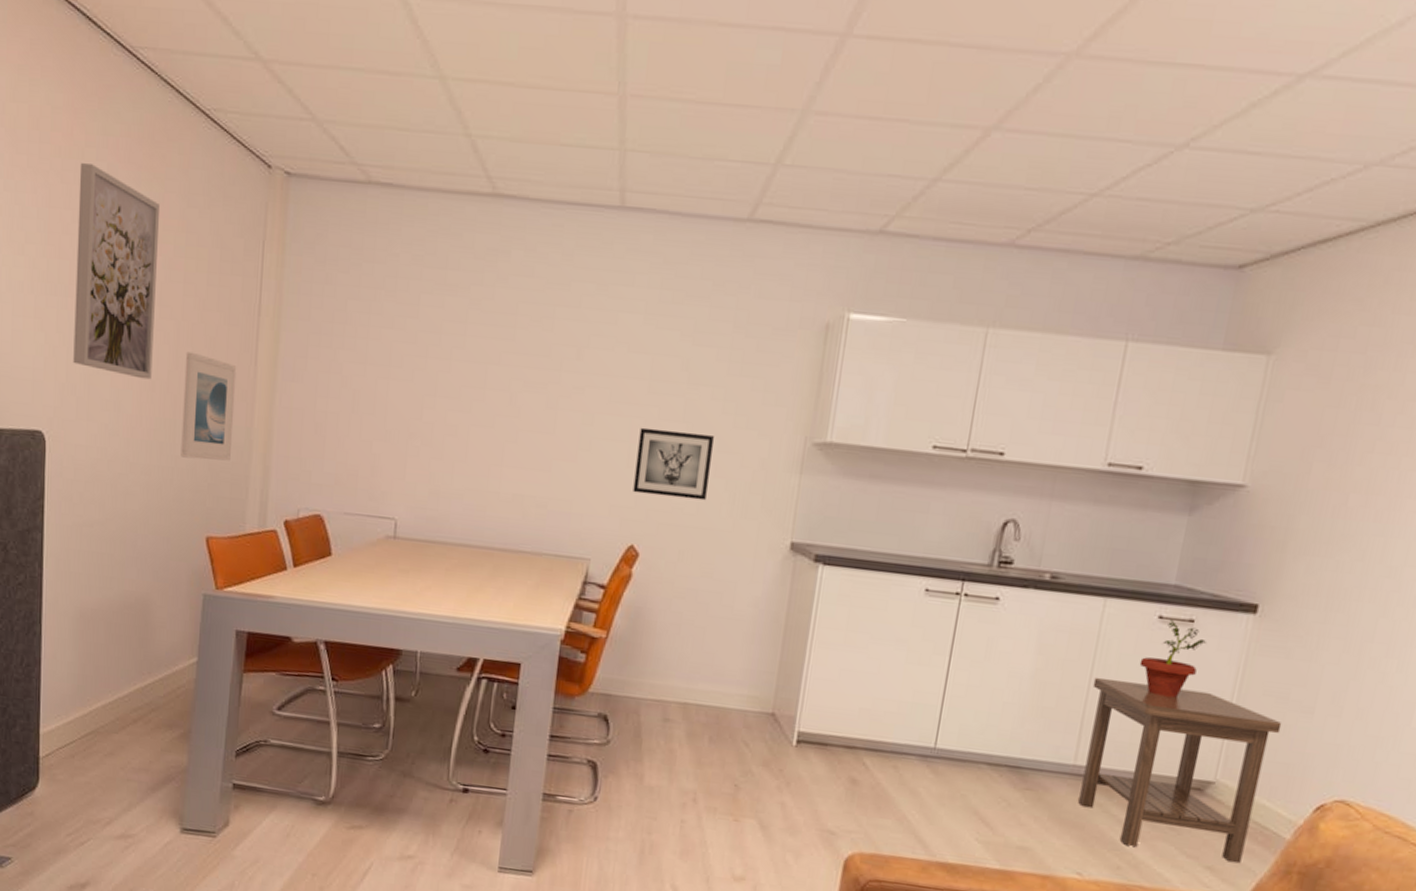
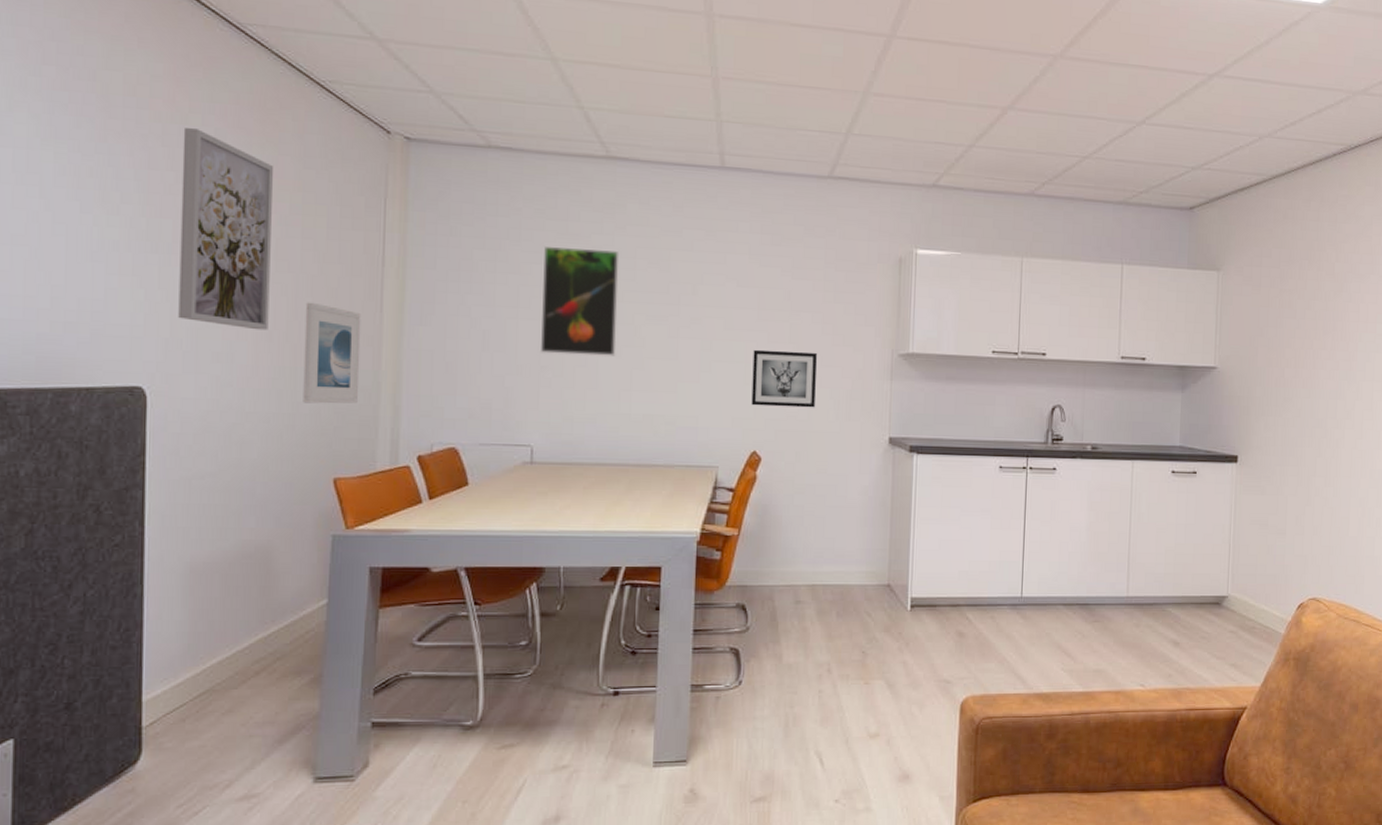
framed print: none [411,297,500,426] -> present [541,245,620,356]
side table: present [1078,677,1282,864] -> none [1132,523,1266,658]
potted plant: present [1139,618,1207,698] -> none [1163,472,1208,533]

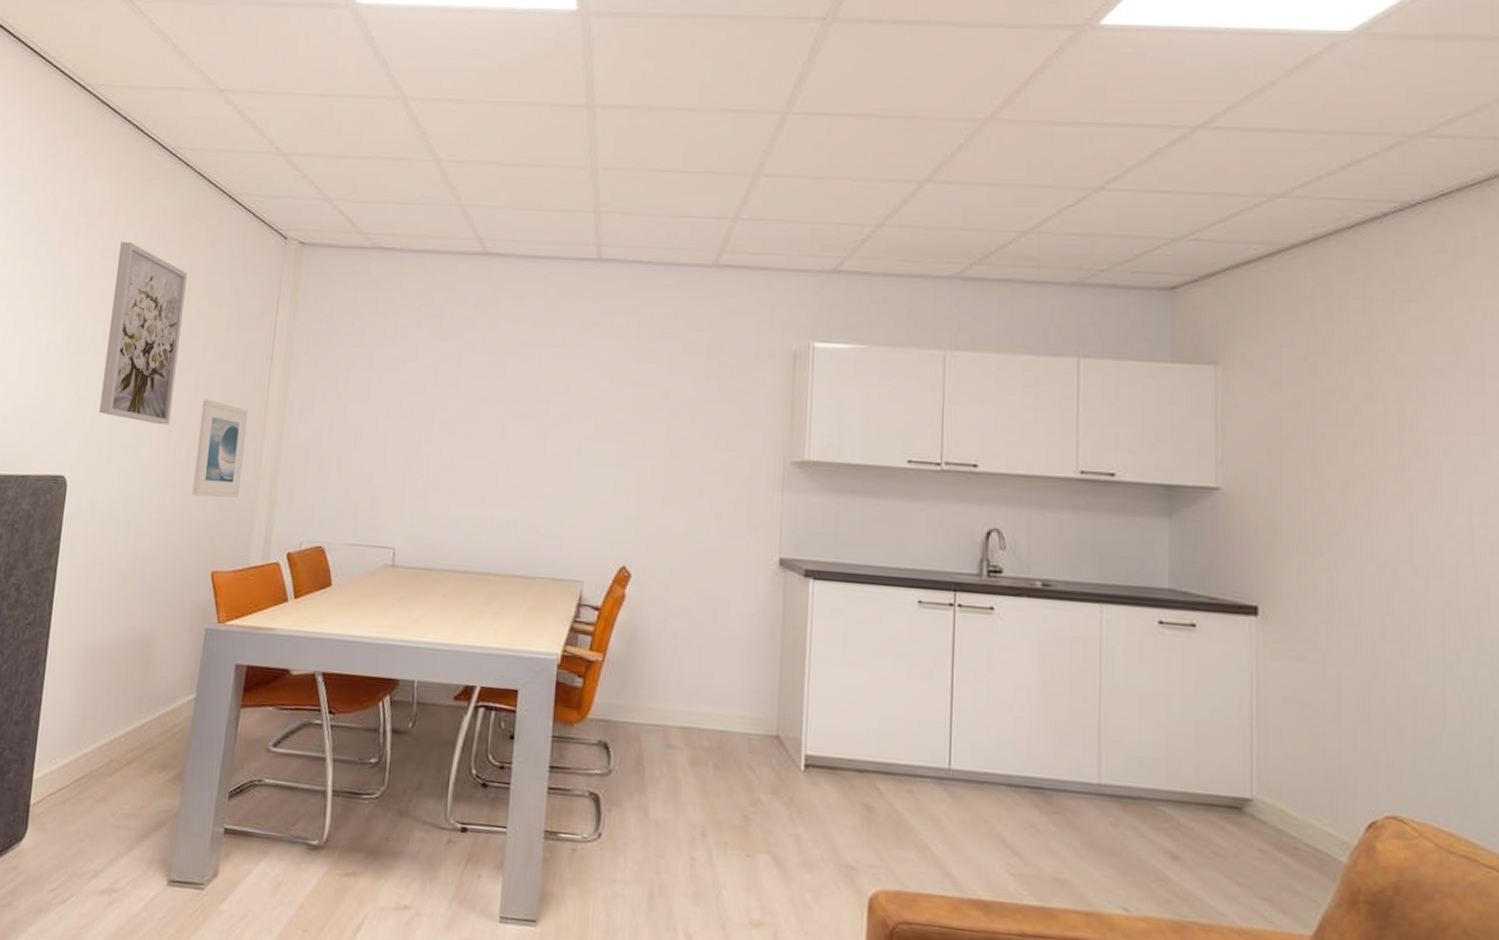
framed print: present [541,245,620,356] -> none [409,343,491,457]
wall art: present [751,349,817,408] -> none [622,453,696,520]

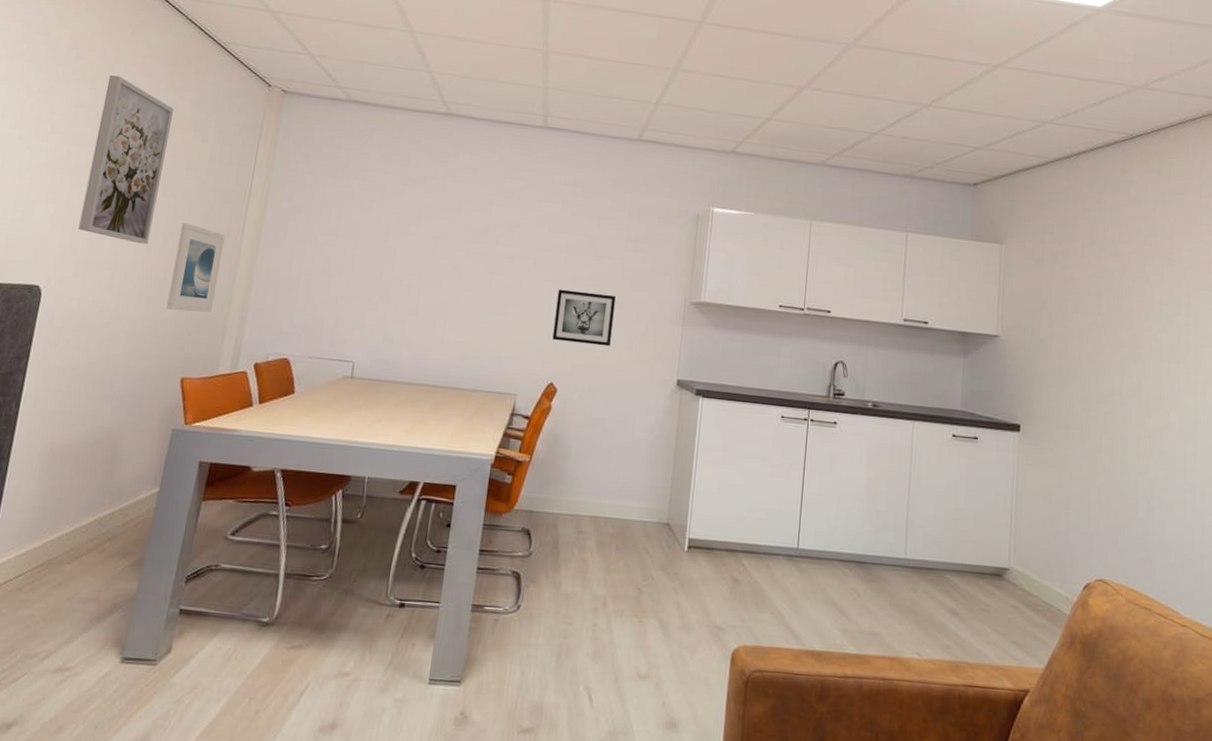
wall art: none [622,453,696,520] -> present [552,289,616,347]

